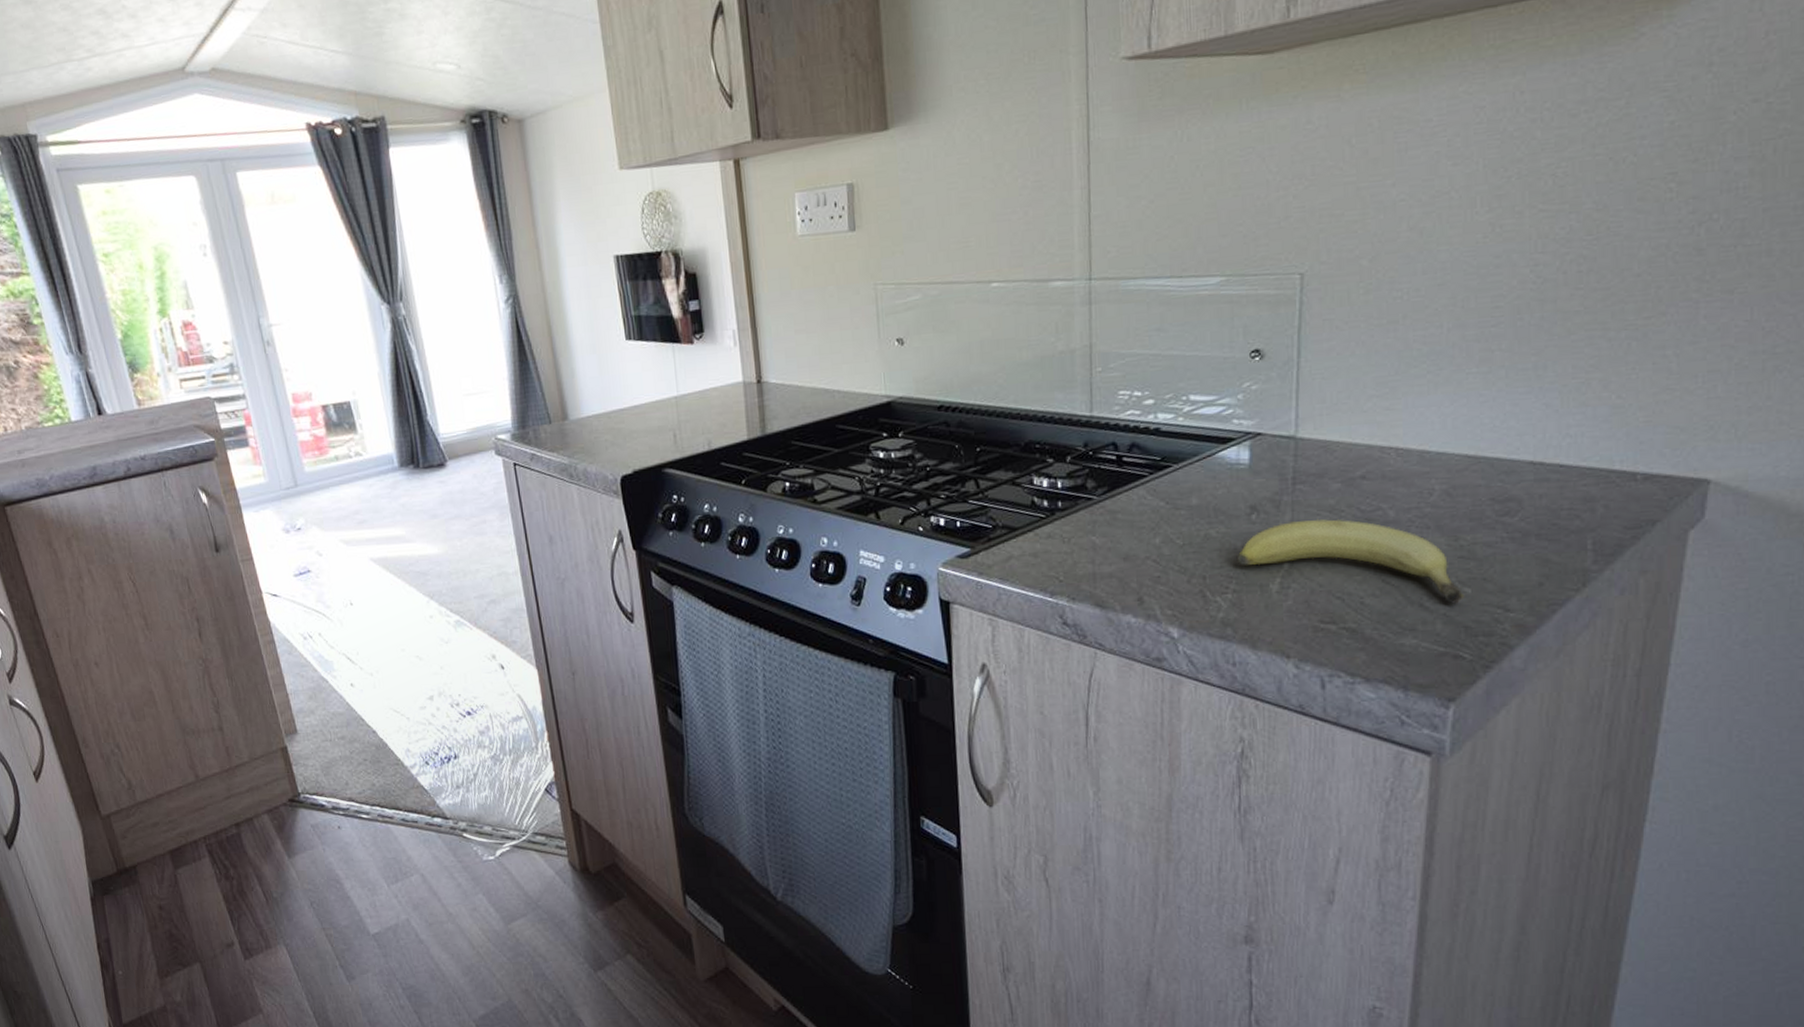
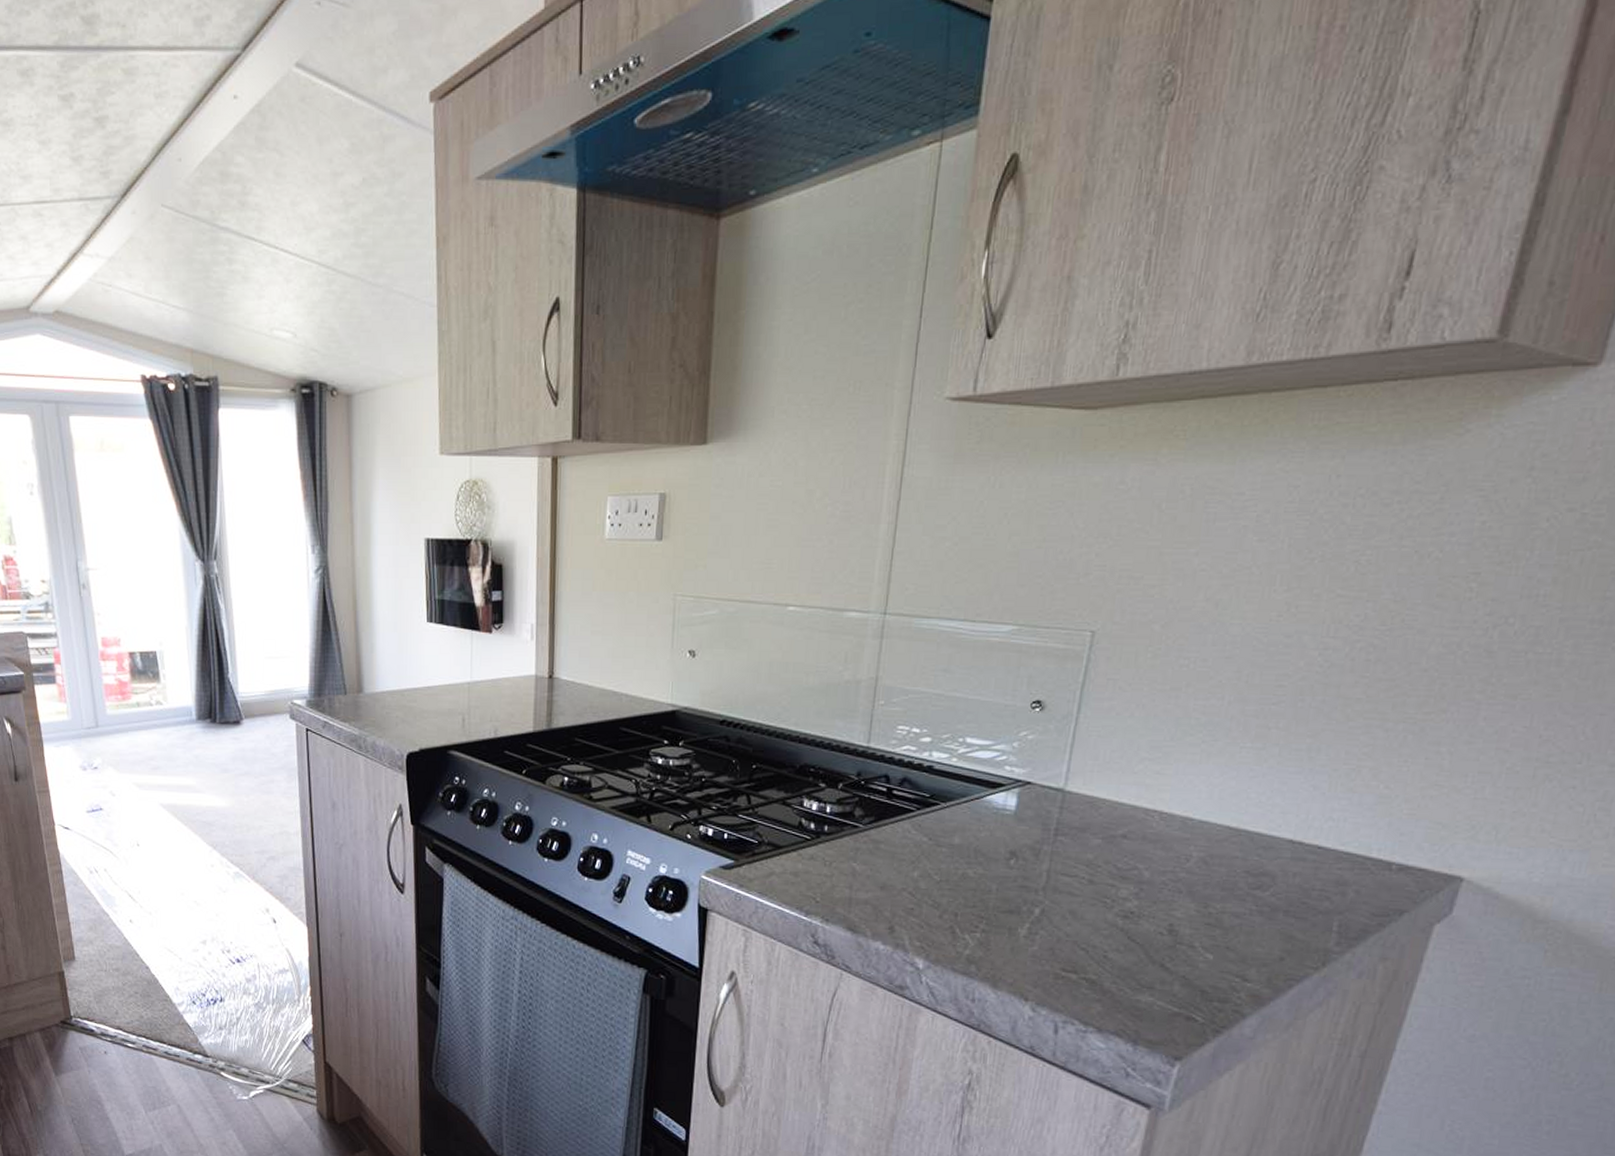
fruit: present [1237,519,1465,604] -> none [990,871,1206,968]

